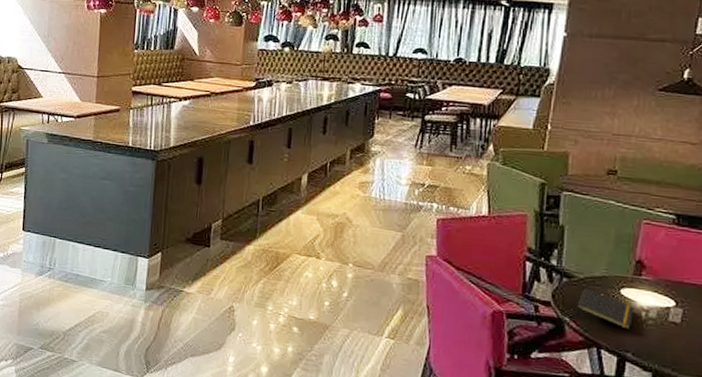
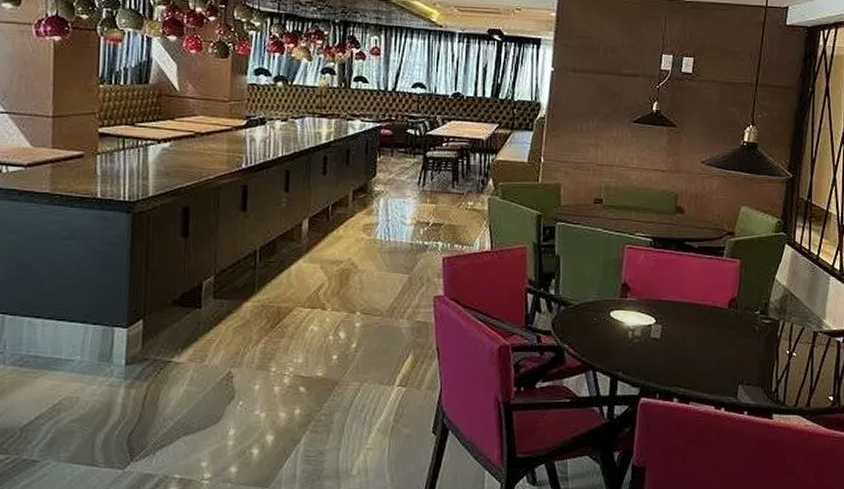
notepad: present [576,288,634,330] -> none [574,314,622,350]

